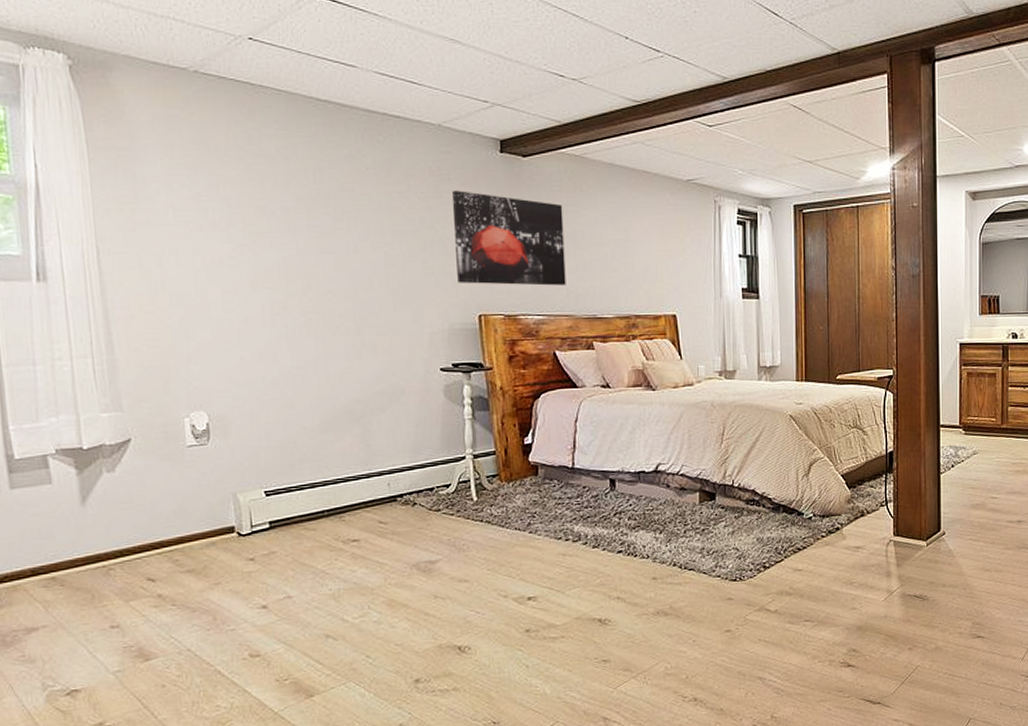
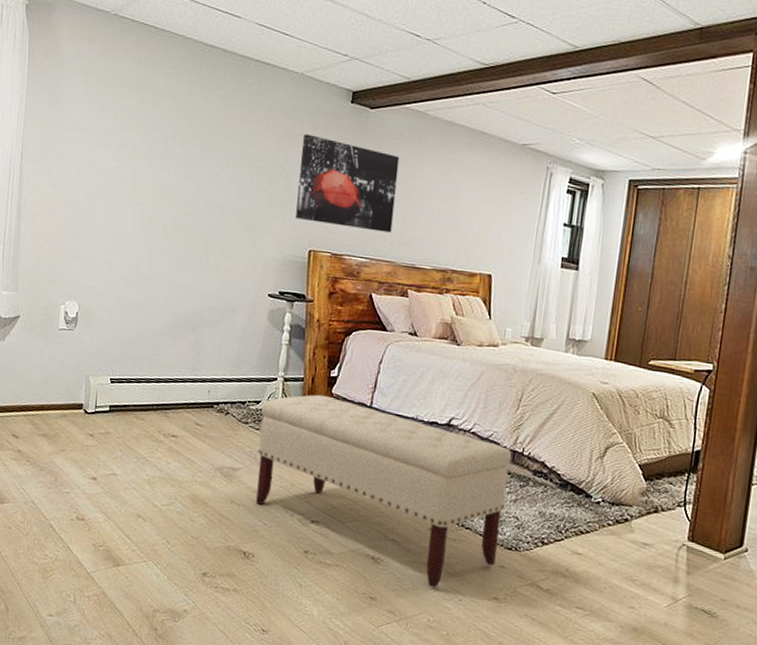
bench: none [453,465,723,636] -> present [256,394,512,588]

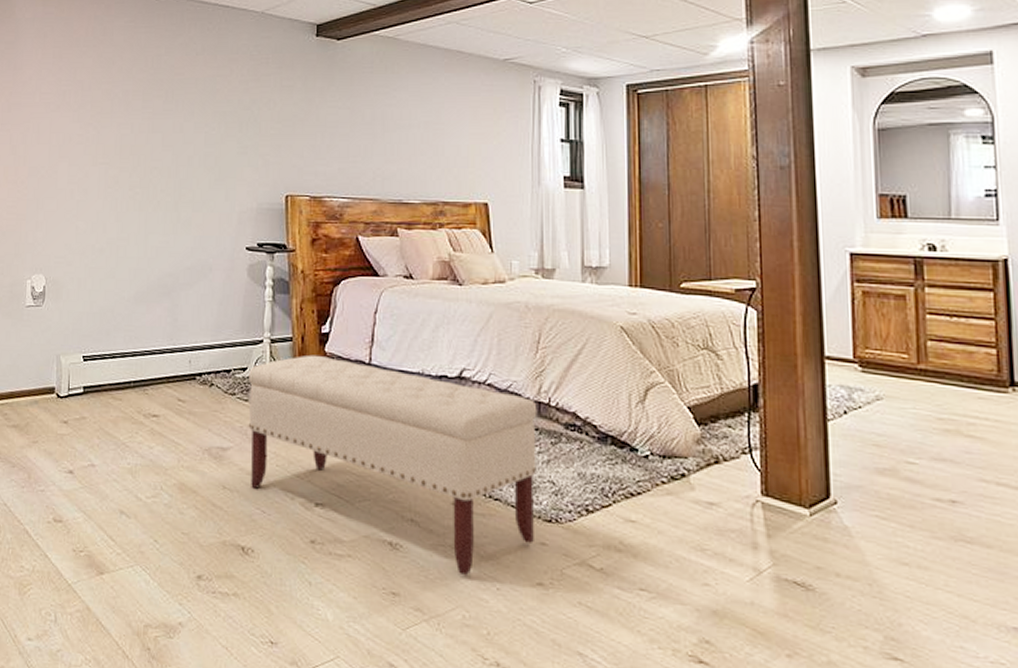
wall art: present [295,134,400,233] -> none [268,73,373,168]

